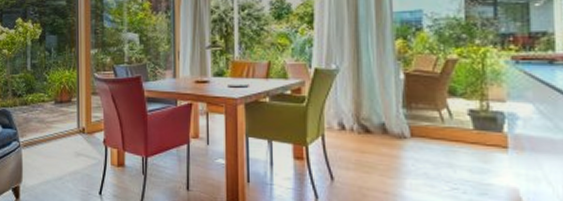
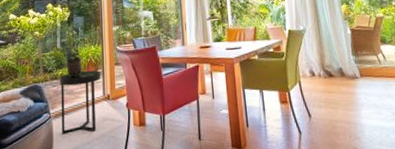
side table: none [30,99,75,166] -> present [60,70,101,135]
potted plant: none [33,69,56,103] -> present [63,47,83,76]

